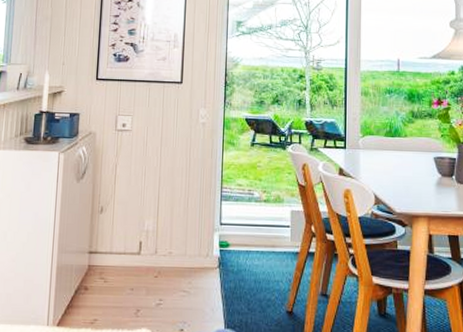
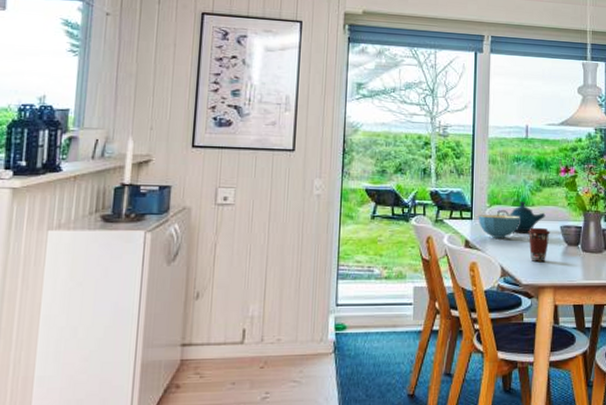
cereal bowl: none [352,144,393,167] -> present [479,215,520,238]
teapot: none [370,132,418,162] -> present [497,202,546,232]
coffee cup: none [401,157,423,191] -> present [528,227,550,261]

